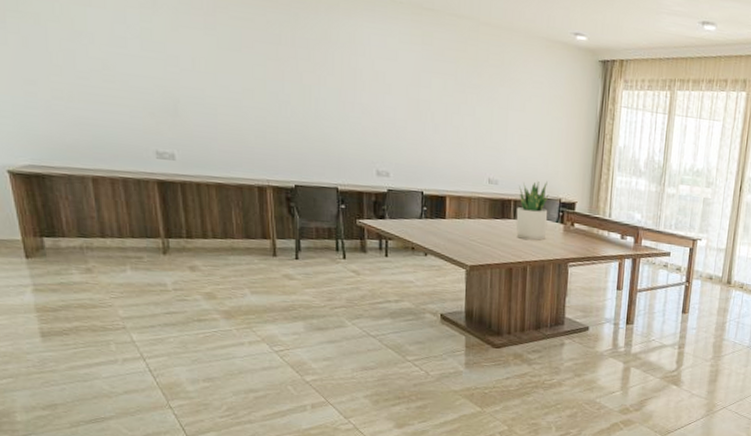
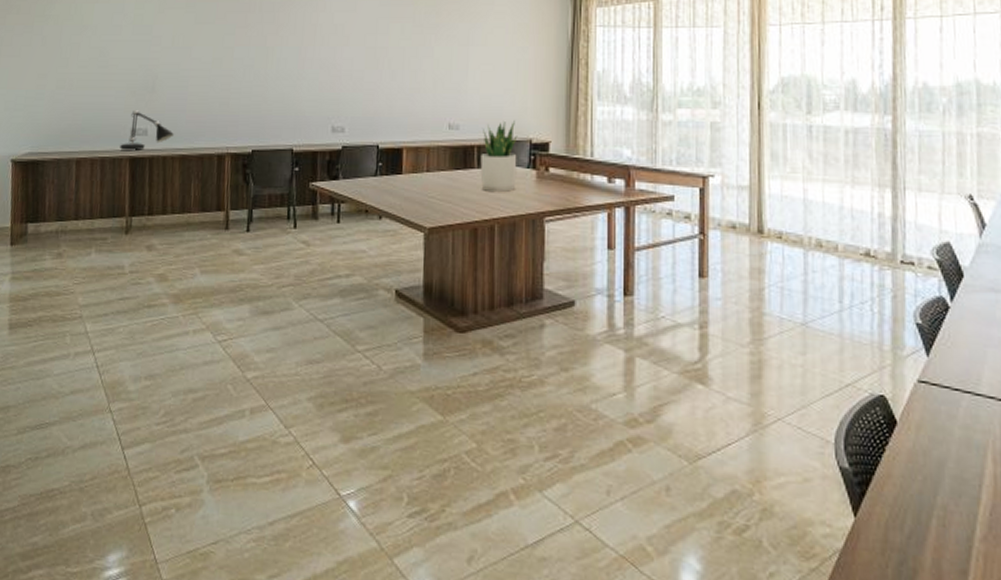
desk lamp: none [144,133,207,175] -> present [120,110,175,150]

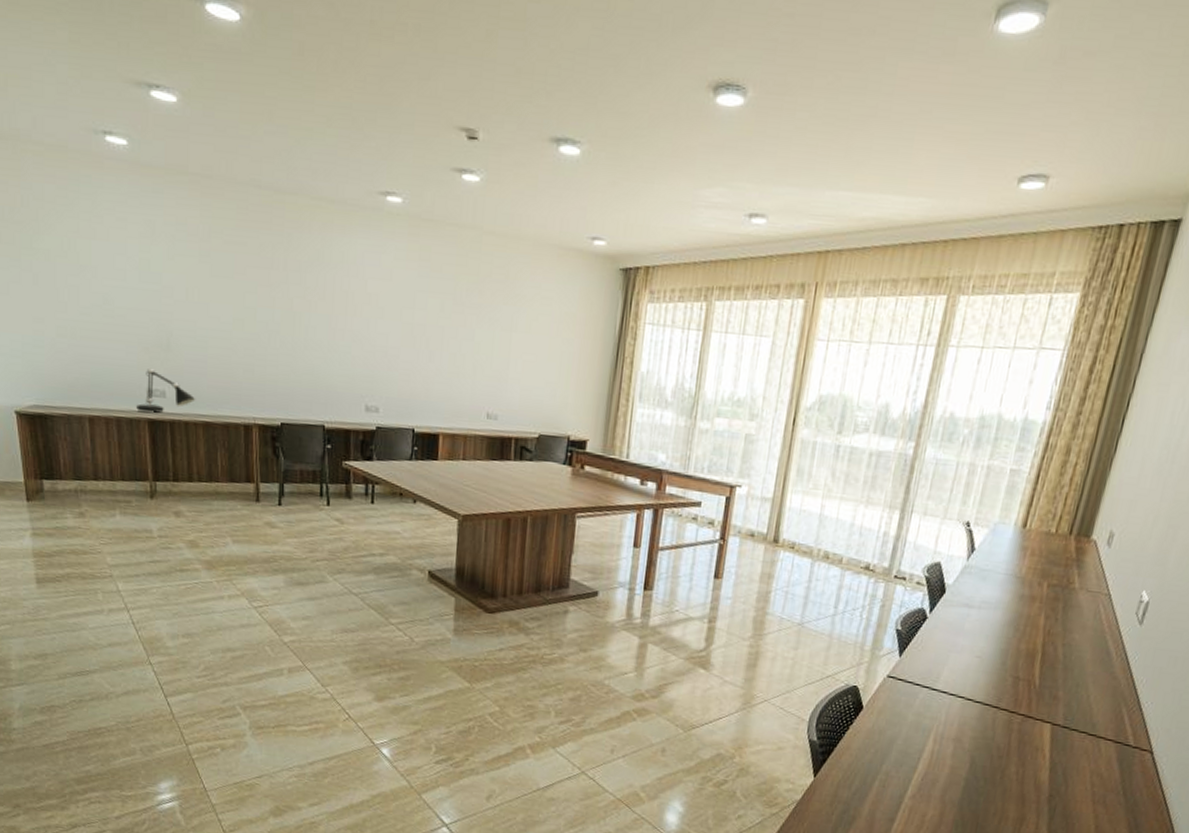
planter: present [480,120,518,193] -> none [516,415,556,487]

